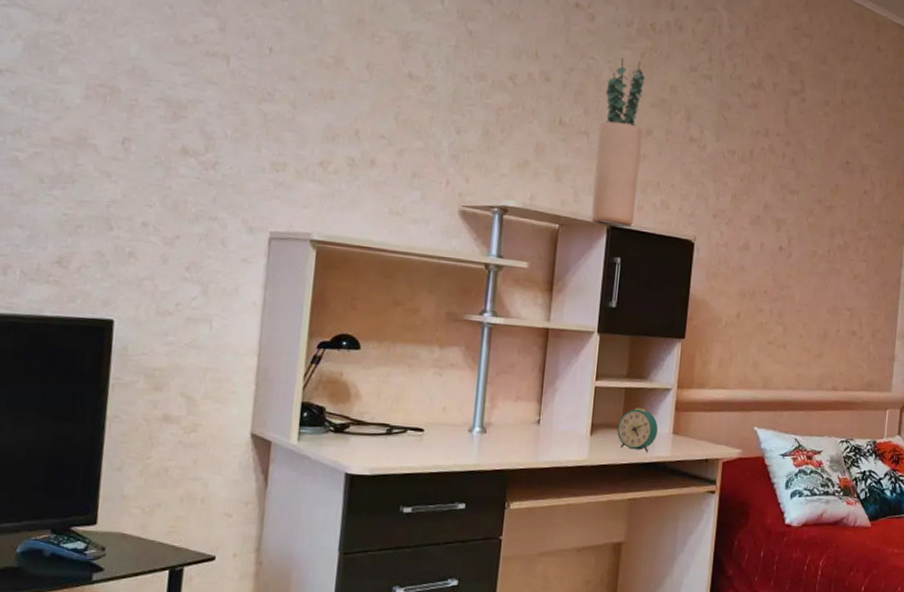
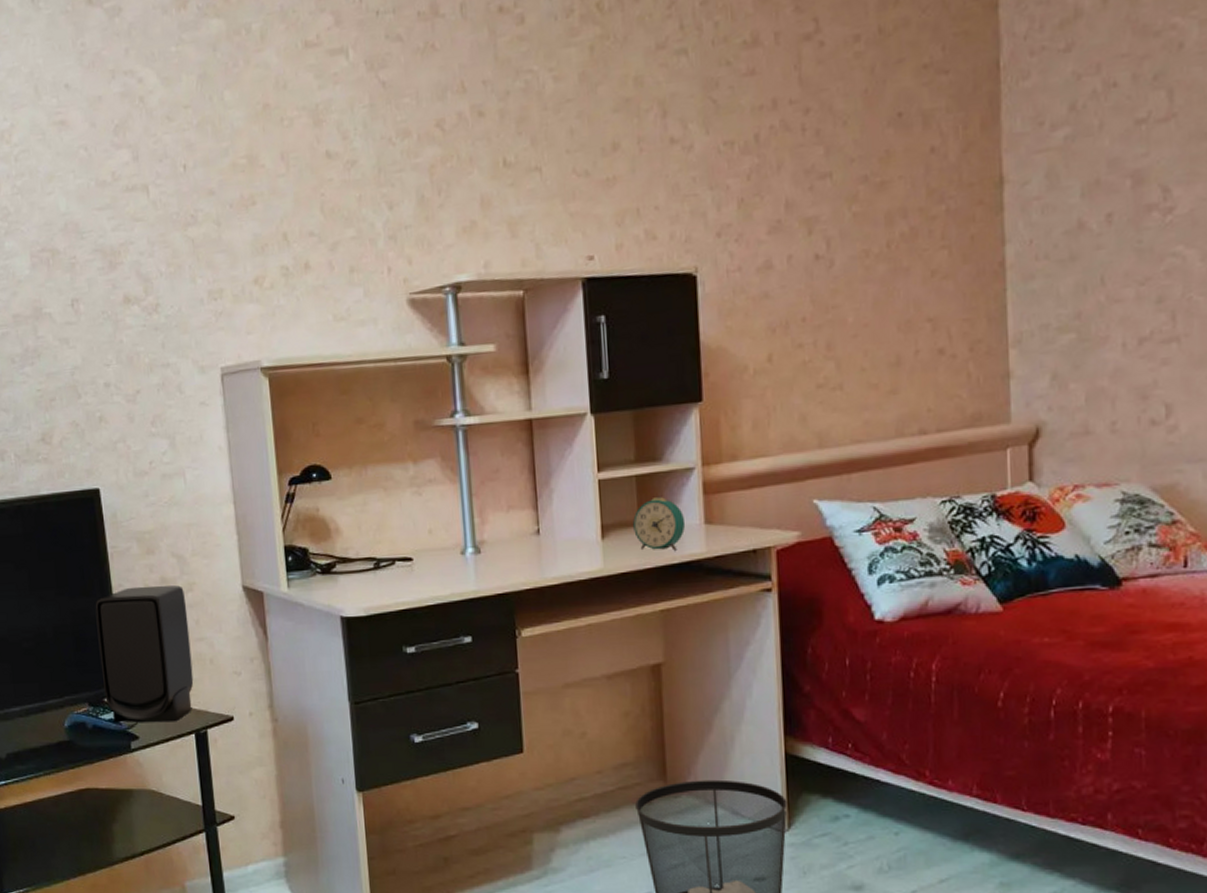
speaker: none [72,420,187,556] -> present [95,585,194,723]
vase: present [591,57,645,228] -> none [552,57,614,280]

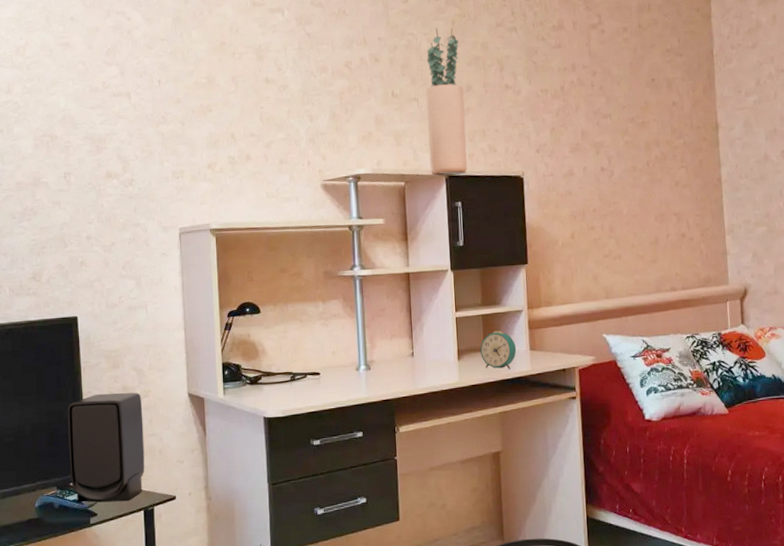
vase: none [552,57,614,280] -> present [425,28,467,176]

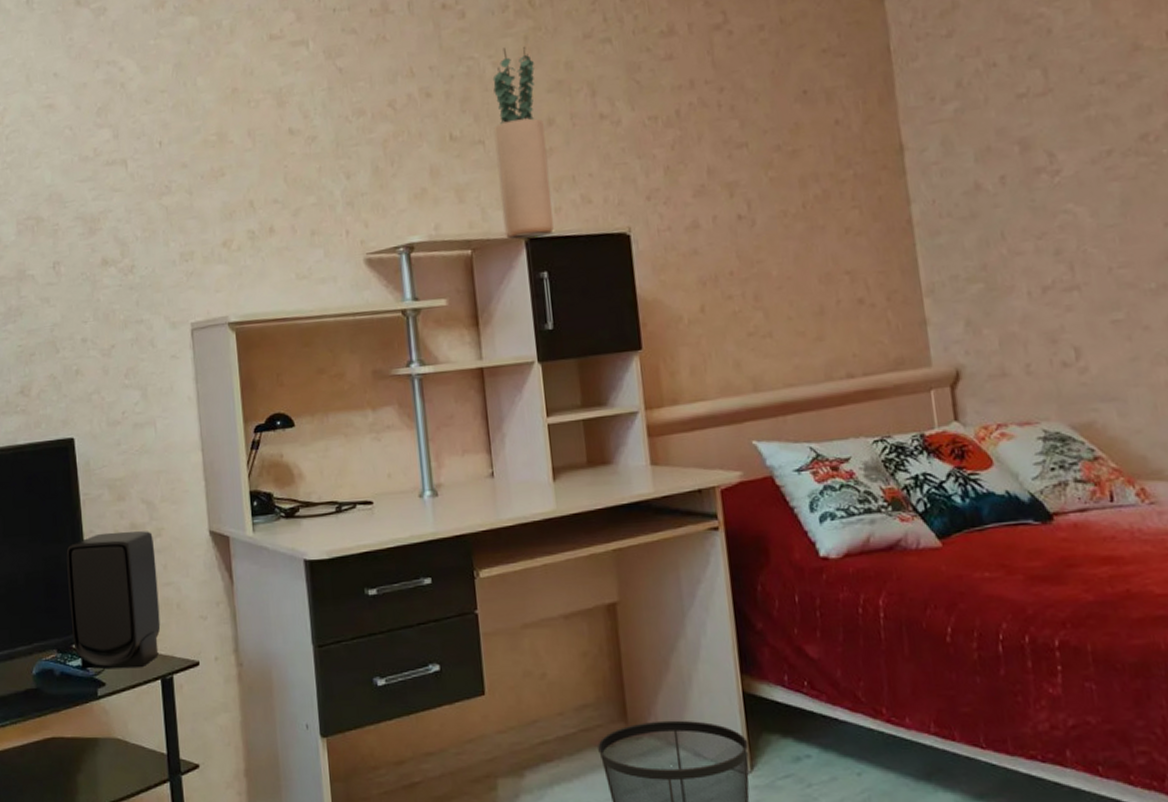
alarm clock: present [480,330,517,369] -> none [582,439,633,491]

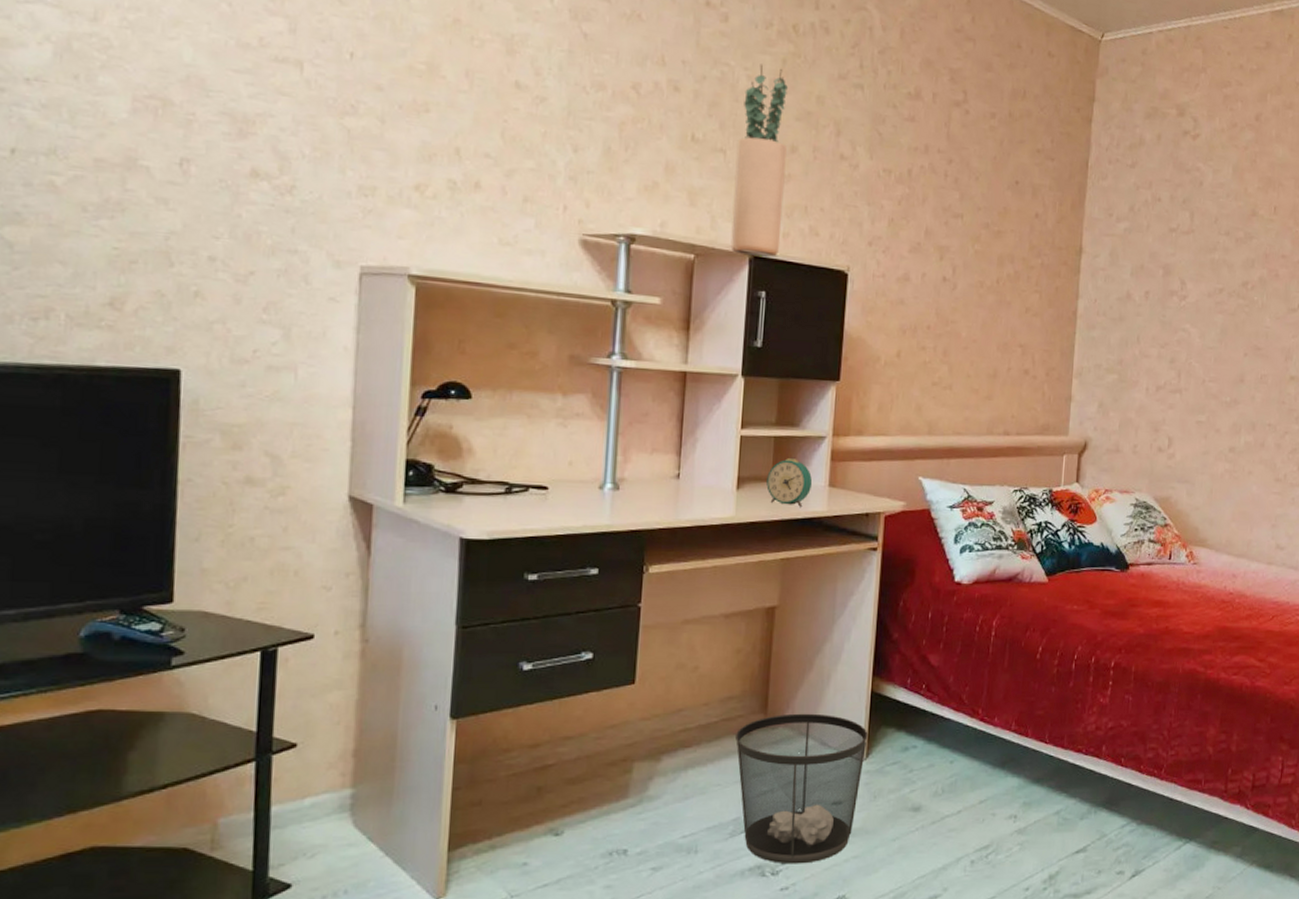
speaker: present [66,531,161,669] -> none [145,483,275,636]
alarm clock: none [582,439,633,491] -> present [766,457,813,507]

